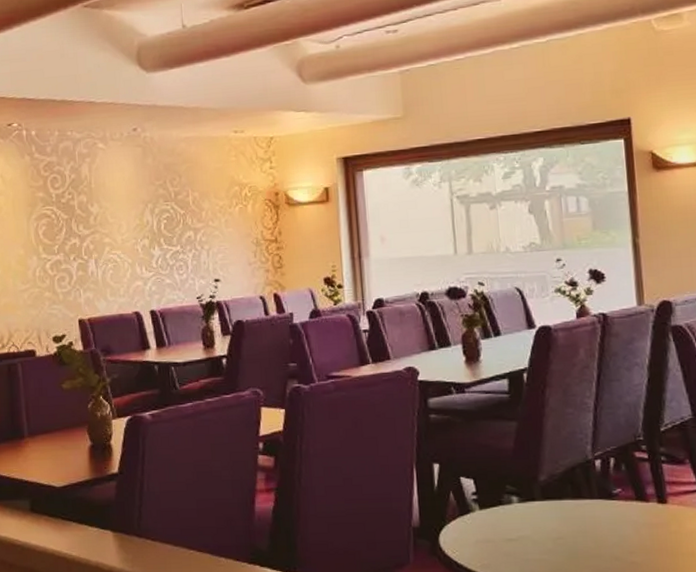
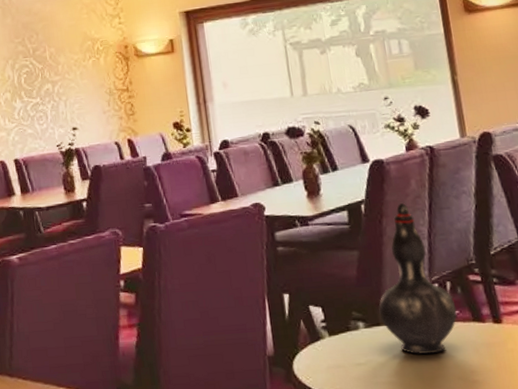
decorative vase: none [535,372,619,533] -> present [379,202,457,355]

